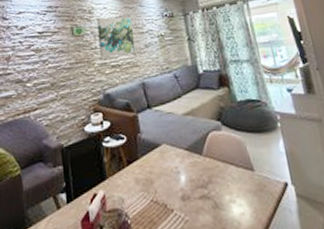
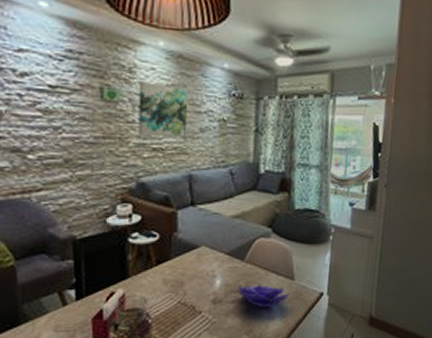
decorative bowl: none [202,177,254,203] -> present [237,284,290,308]

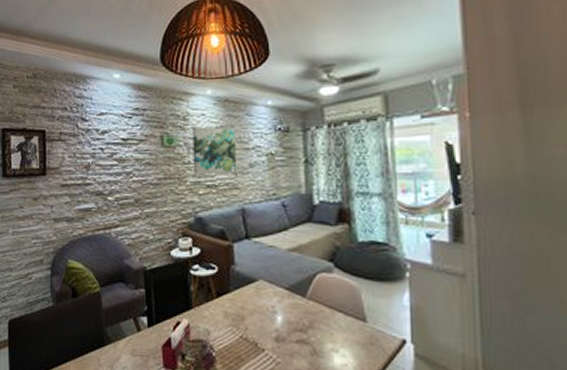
decorative bowl: present [237,284,290,308] -> none [301,323,363,352]

